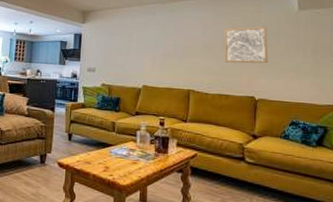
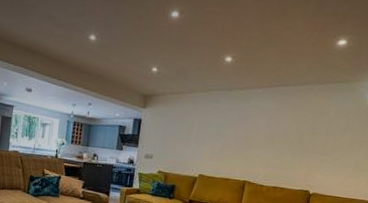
wall art: present [224,26,268,64] -> none [285,120,334,159]

